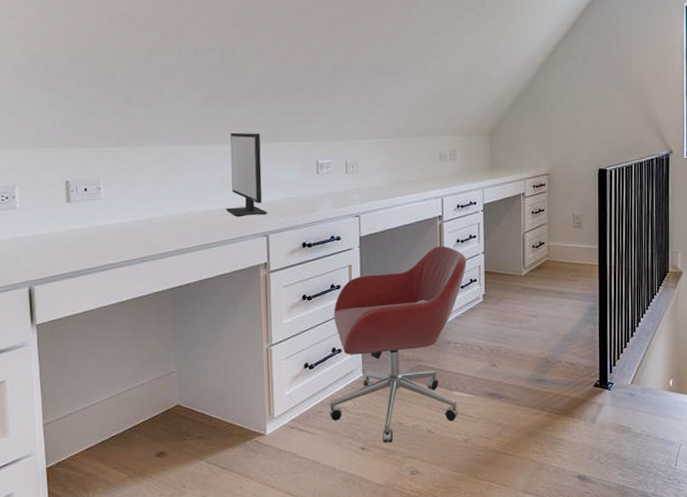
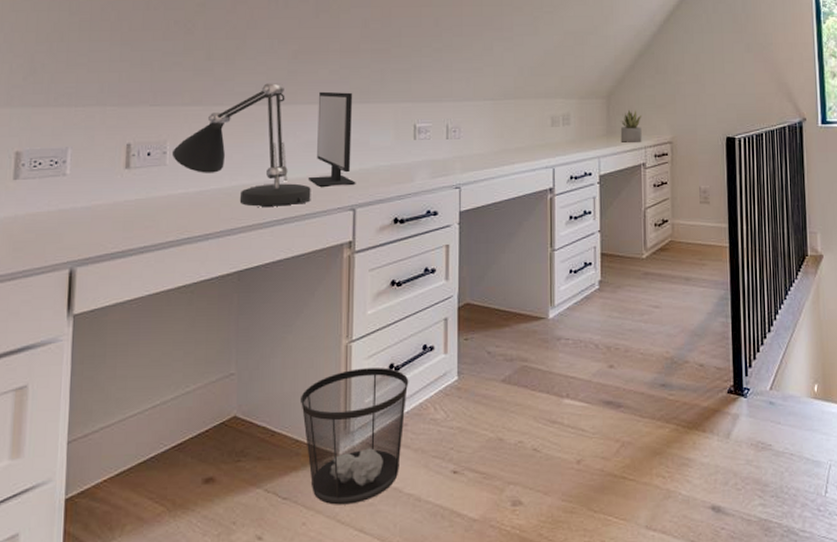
desk lamp: none [105,125,229,234] -> present [171,83,311,207]
waste bin: none [231,366,322,474] -> present [301,368,409,505]
office chair: present [329,245,467,443] -> none [416,222,581,465]
succulent plant: none [502,146,522,176] -> present [620,110,642,144]

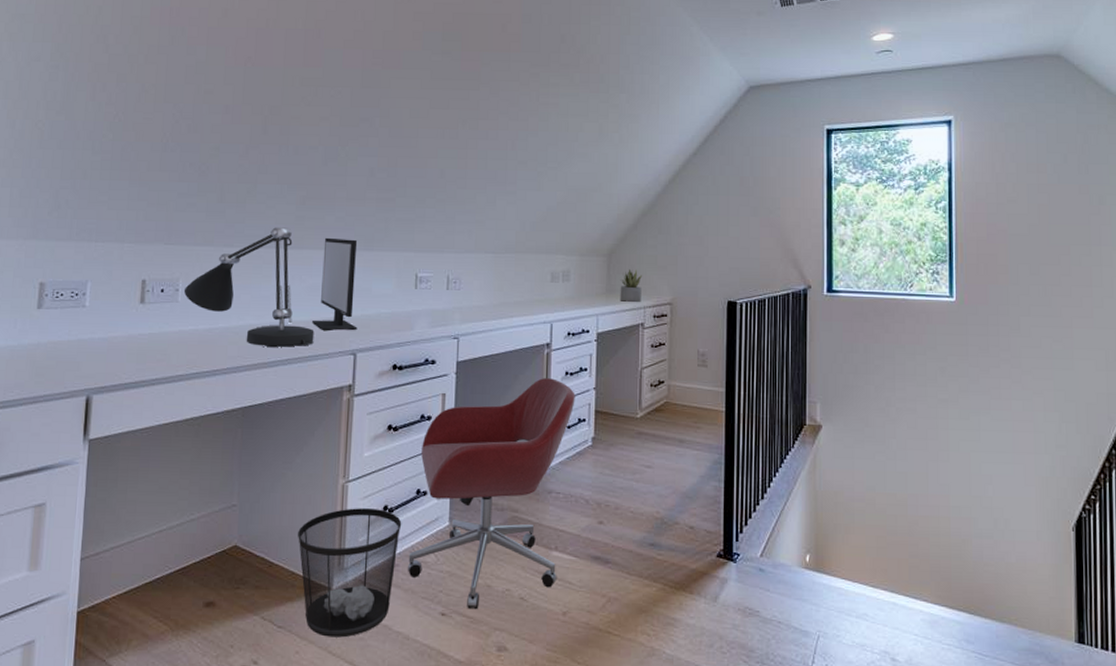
office chair: none [416,222,581,465] -> present [407,377,575,610]

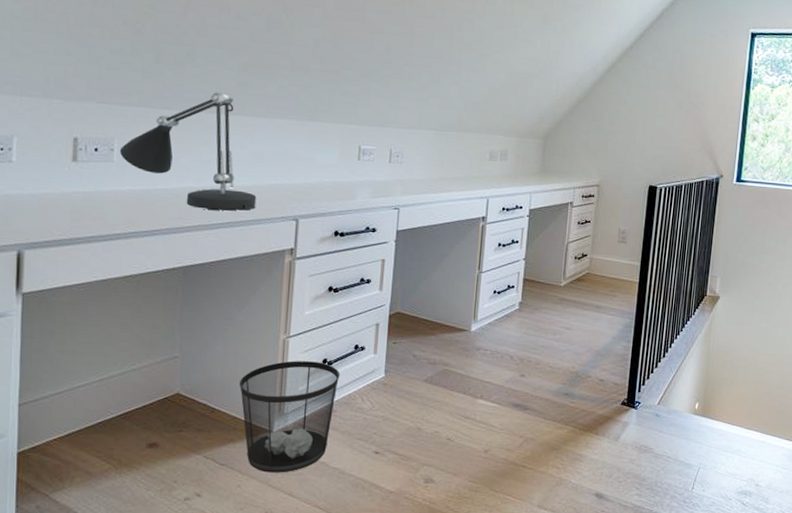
computer monitor: present [311,237,358,331] -> none [253,105,301,197]
office chair: present [407,377,575,610] -> none [344,247,506,449]
succulent plant: present [620,270,643,303] -> none [552,152,575,184]

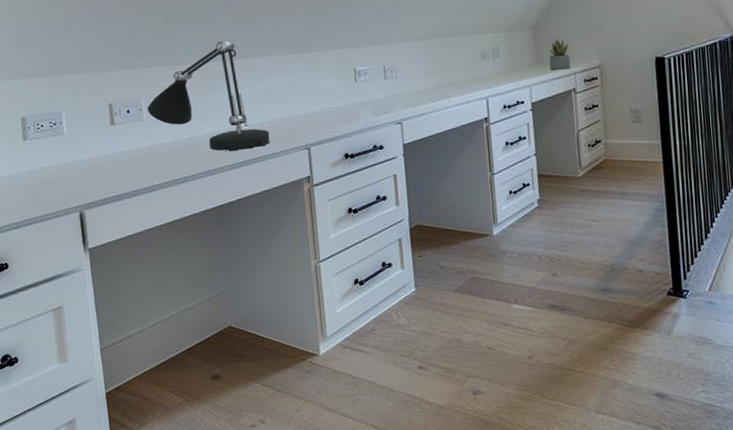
waste bin: present [239,361,340,473] -> none [282,283,373,396]
succulent plant: none [552,152,575,184] -> present [548,38,571,71]

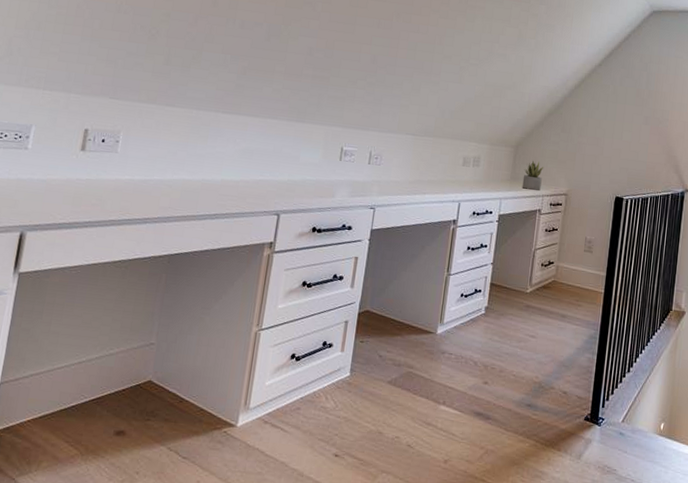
desk lamp: present [147,40,270,151] -> none [123,92,243,204]

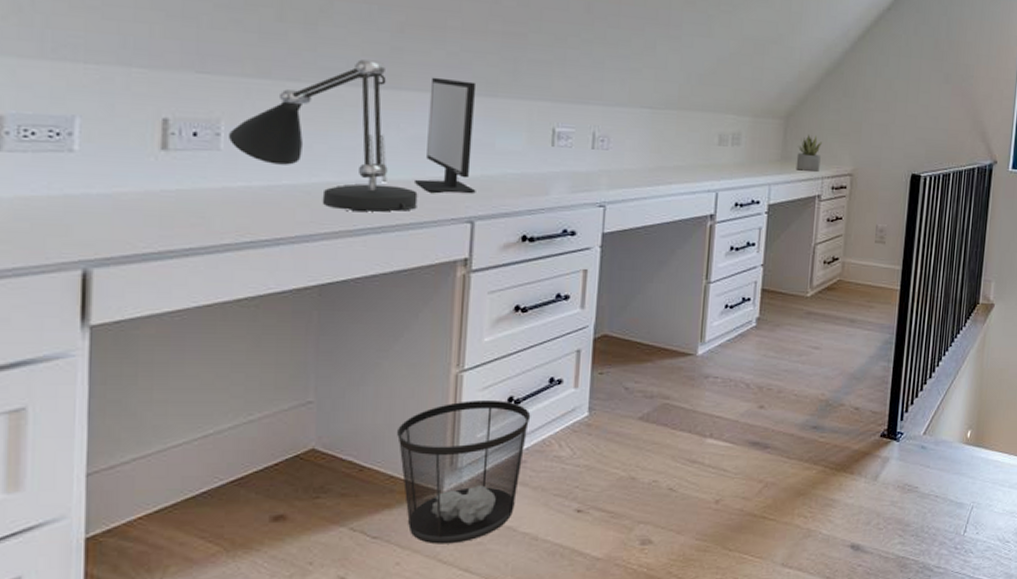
desk lamp: none [123,92,243,204] -> present [227,59,418,212]
waste bin: none [209,354,307,471] -> present [397,401,531,544]
computer monitor: none [241,106,291,193] -> present [413,77,477,194]

